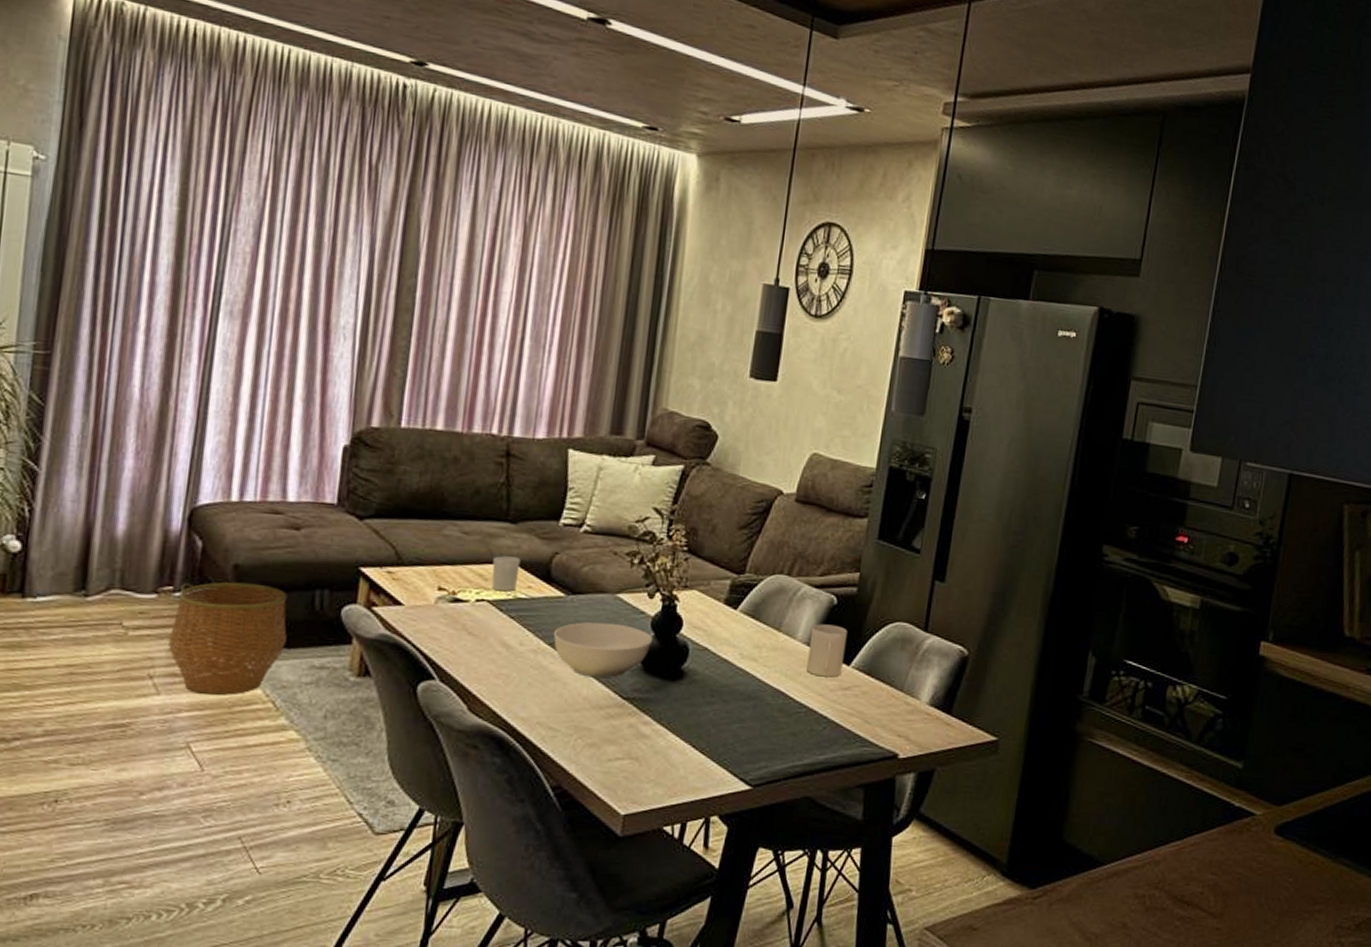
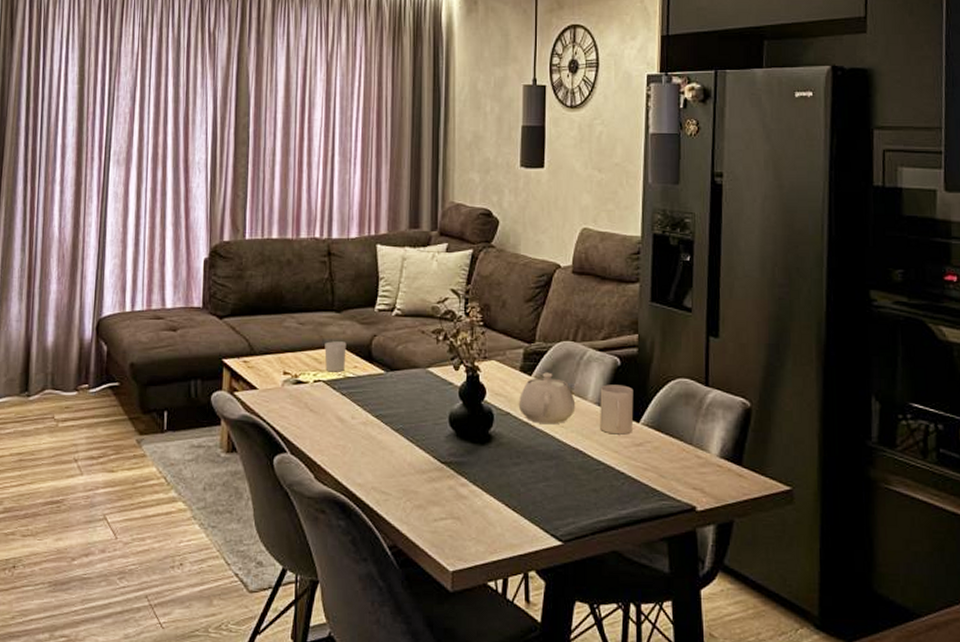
basket: present [168,582,288,695] -> none [87,378,172,473]
bowl: present [553,622,654,678] -> none [378,394,462,445]
teapot: none [718,607,783,663] -> present [518,372,576,425]

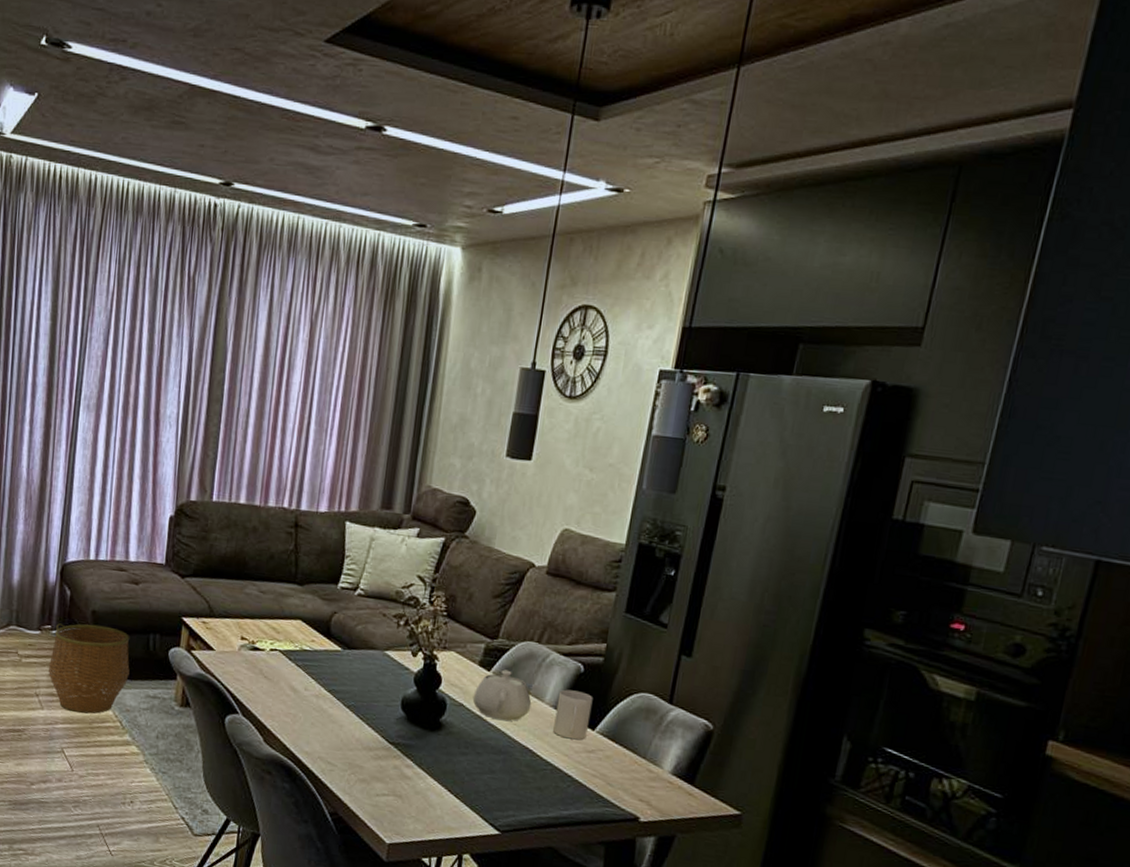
basket: none [87,378,172,473] -> present [48,623,130,714]
candle holder: present [324,341,347,372] -> none [283,612,306,644]

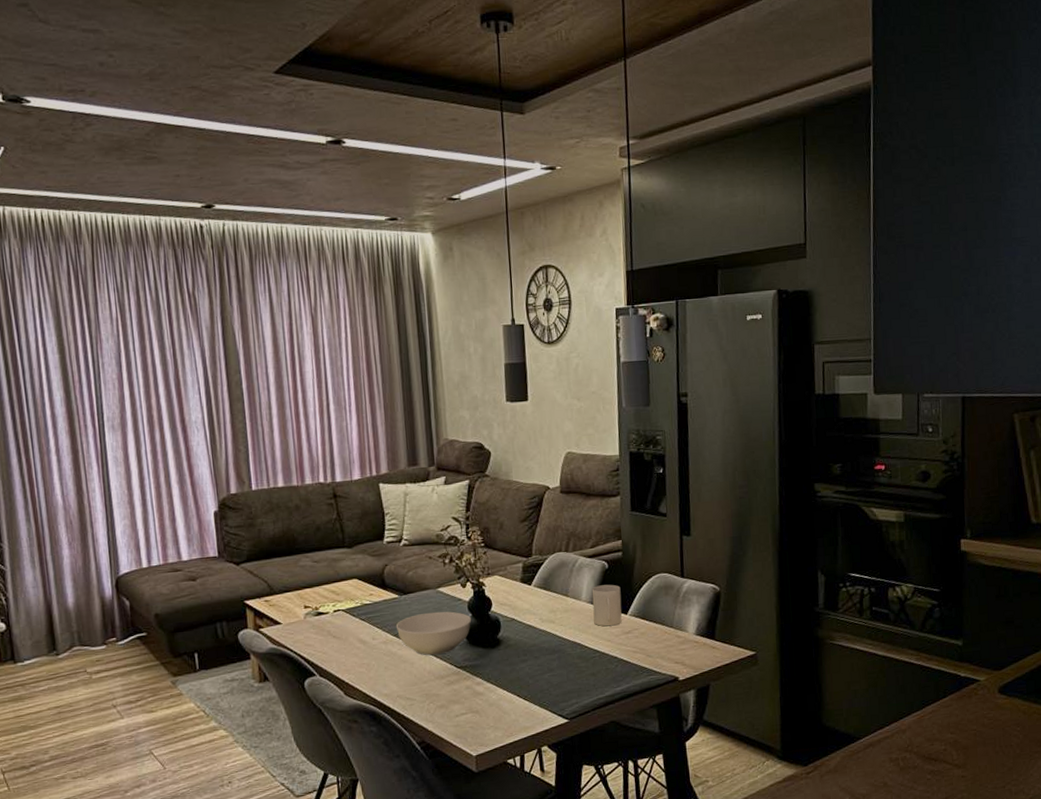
basket: present [48,623,130,714] -> none [120,625,204,713]
bowl: none [331,674,416,724] -> present [395,611,472,656]
teapot: present [472,669,532,721] -> none [521,581,572,625]

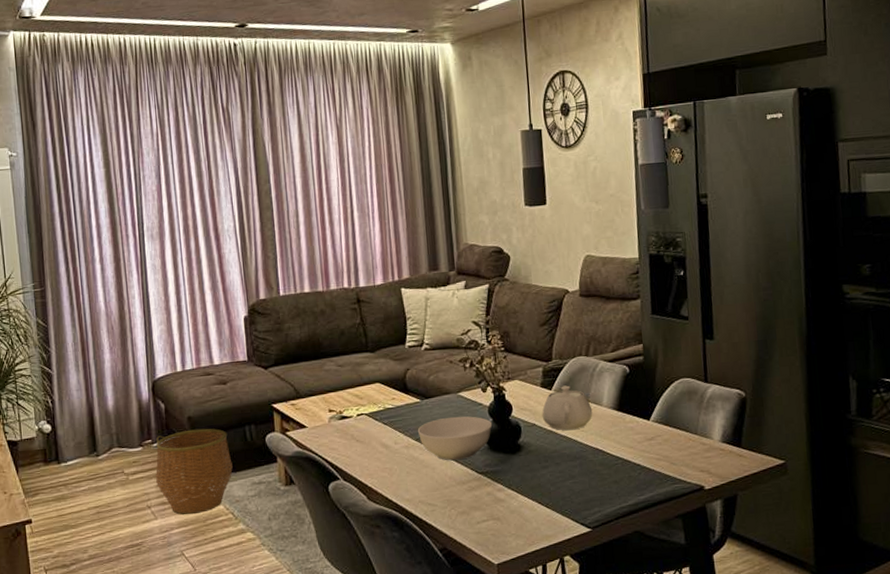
basket: none [120,625,204,713] -> present [156,428,233,515]
teapot: none [521,581,572,625] -> present [541,385,593,431]
mug: present [592,584,622,627] -> none [613,389,645,433]

